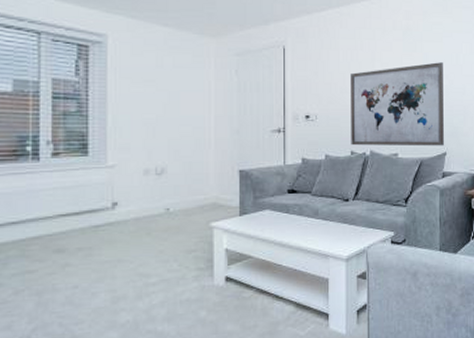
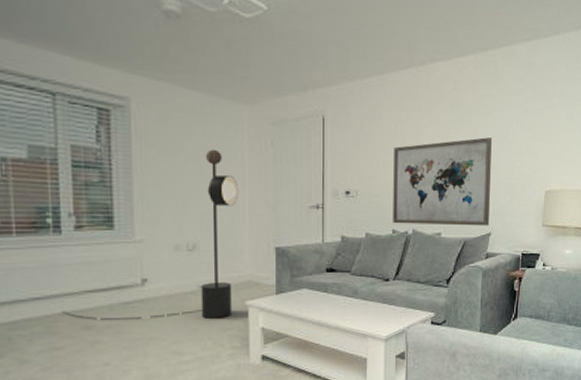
floor lamp: none [36,79,205,243] -> present [61,149,239,320]

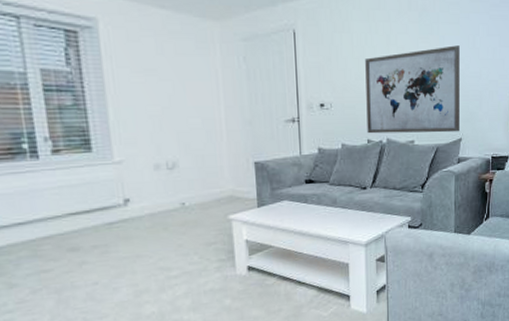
floor lamp: present [61,149,239,320] -> none [46,67,217,242]

